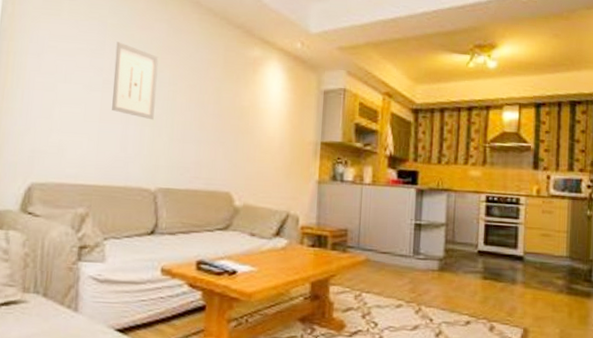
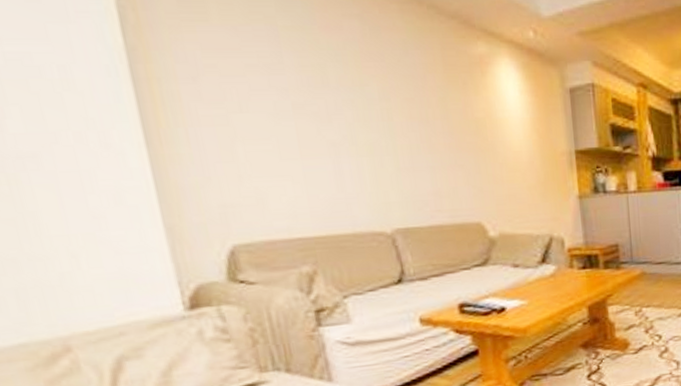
wall art: present [112,42,159,120] -> none [297,51,370,149]

